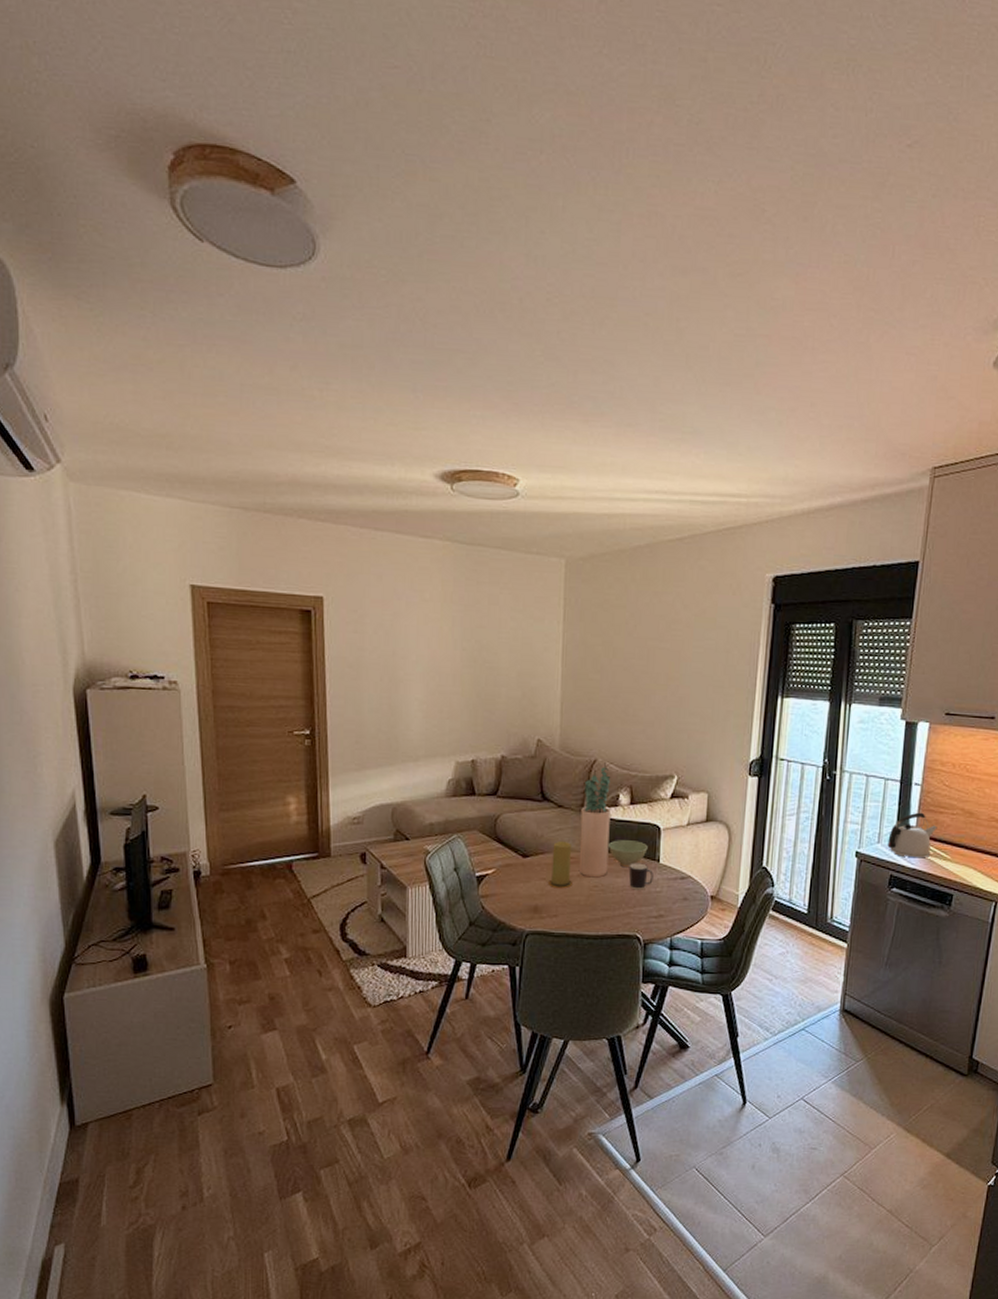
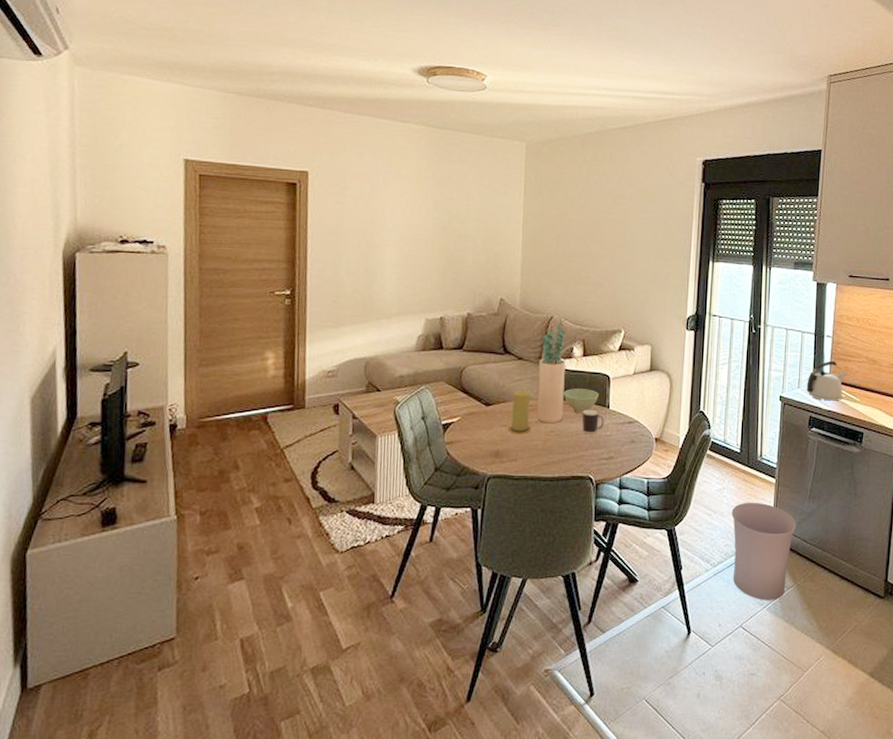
waste bin: none [795,967,869,1073] -> present [731,502,796,600]

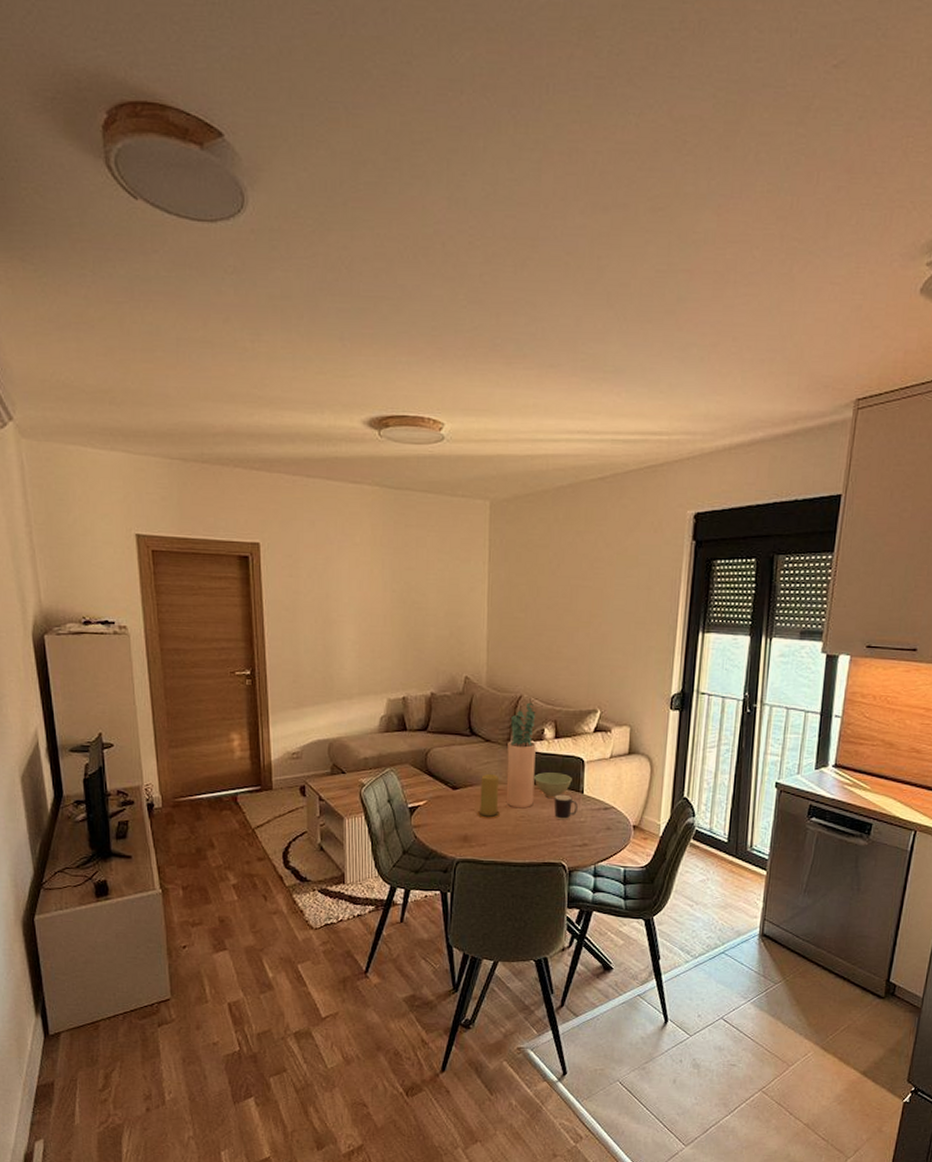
waste bin: present [731,502,796,600] -> none [715,894,788,994]
kettle: present [806,360,847,400] -> none [807,743,857,788]

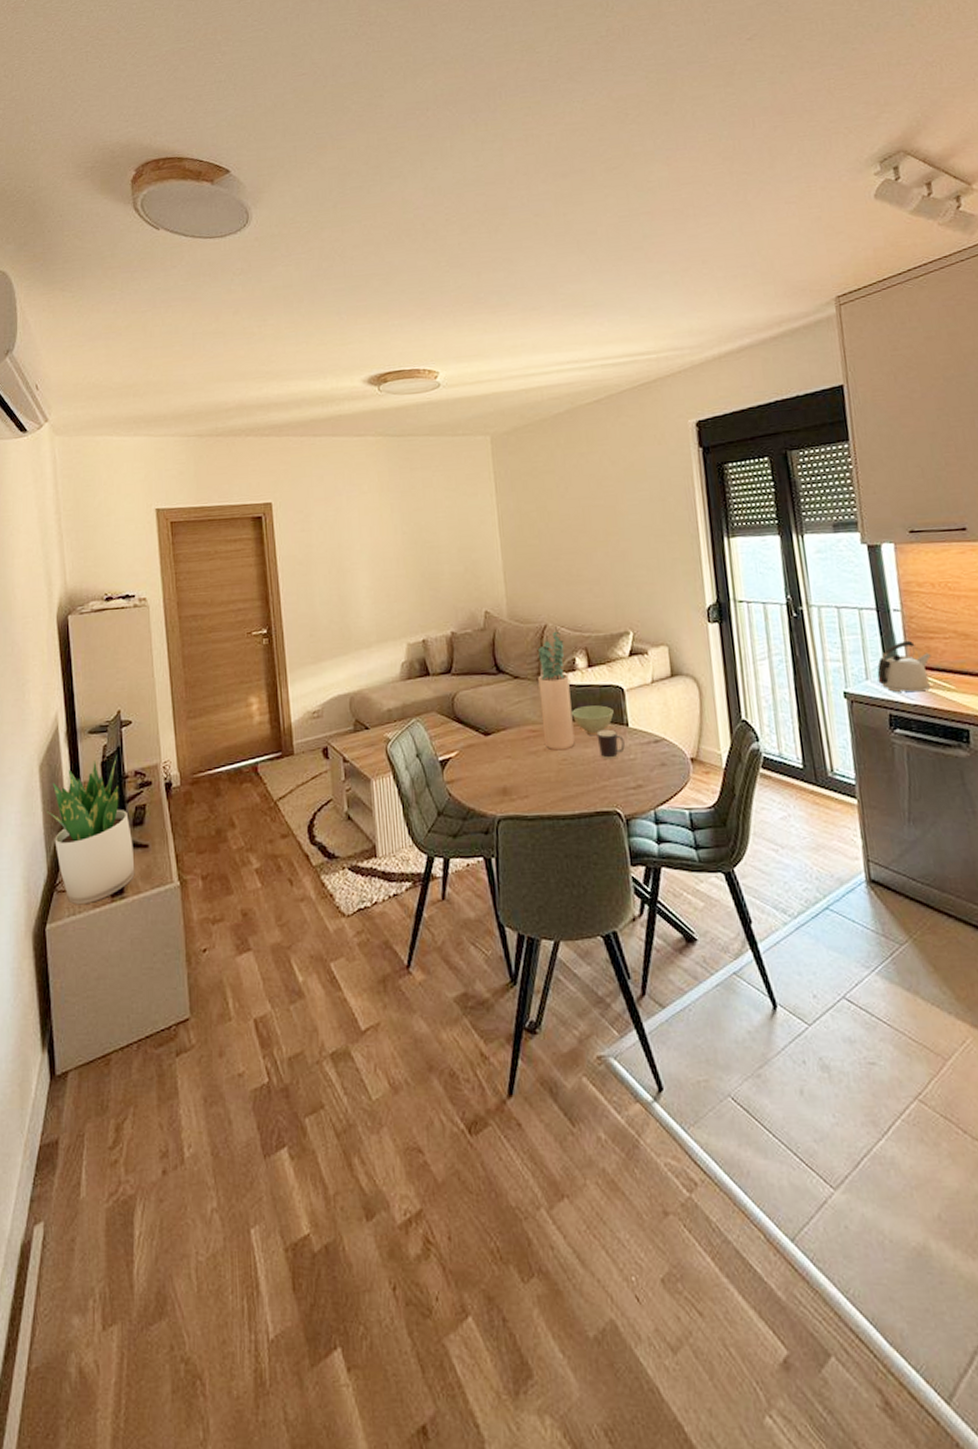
planter: none [30,774,119,902] -> present [46,755,135,905]
candle: present [477,773,500,819] -> none [514,713,540,766]
kettle: none [807,743,857,788] -> present [877,640,931,692]

